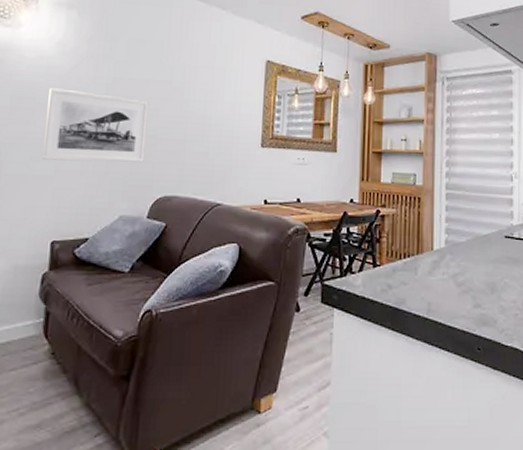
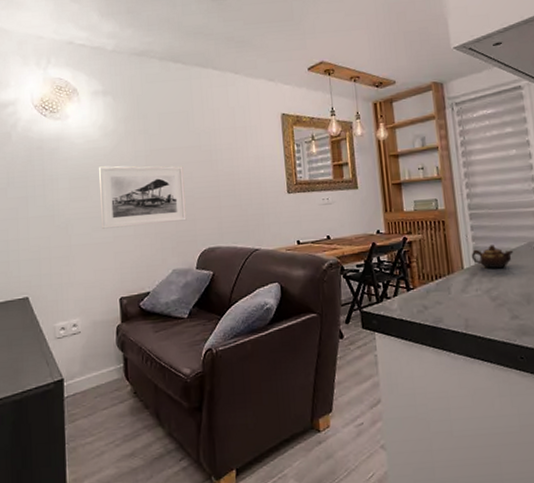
teapot: none [442,228,485,254] -> present [471,245,514,269]

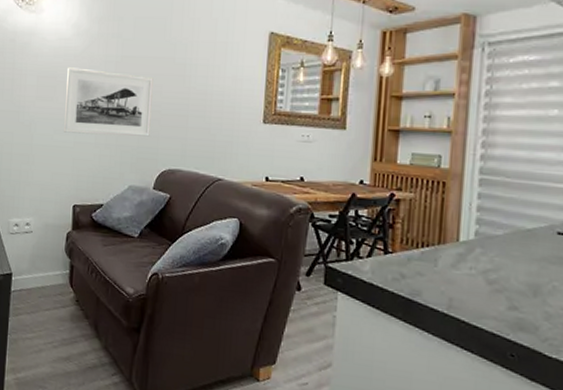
teapot: present [471,245,514,269] -> none [471,219,529,249]

